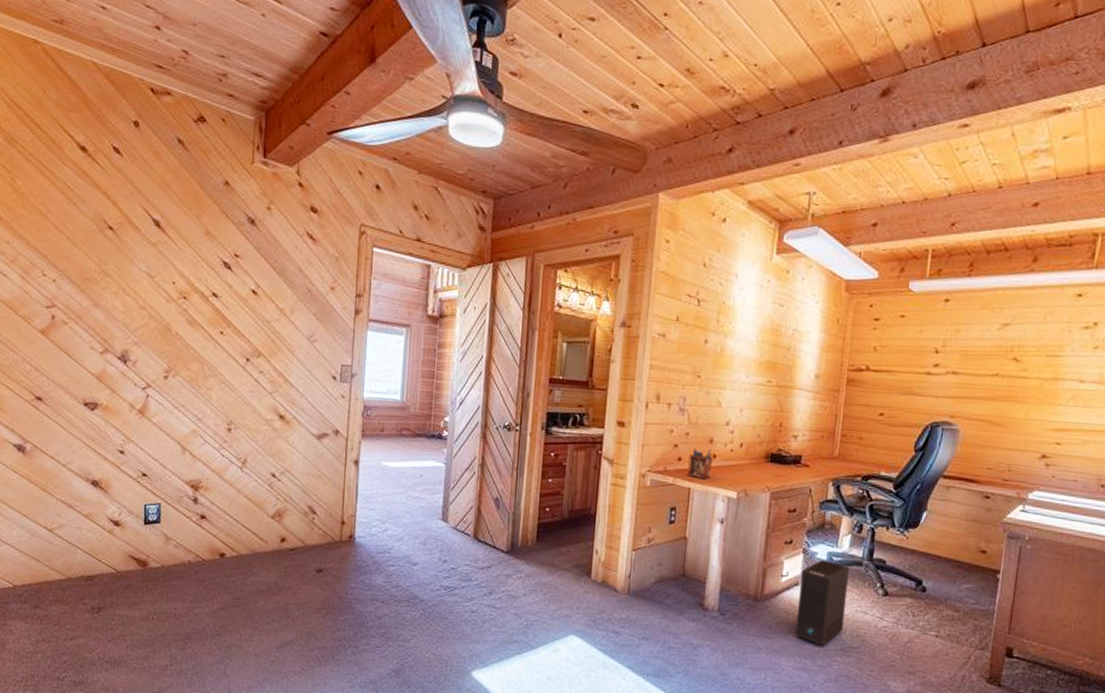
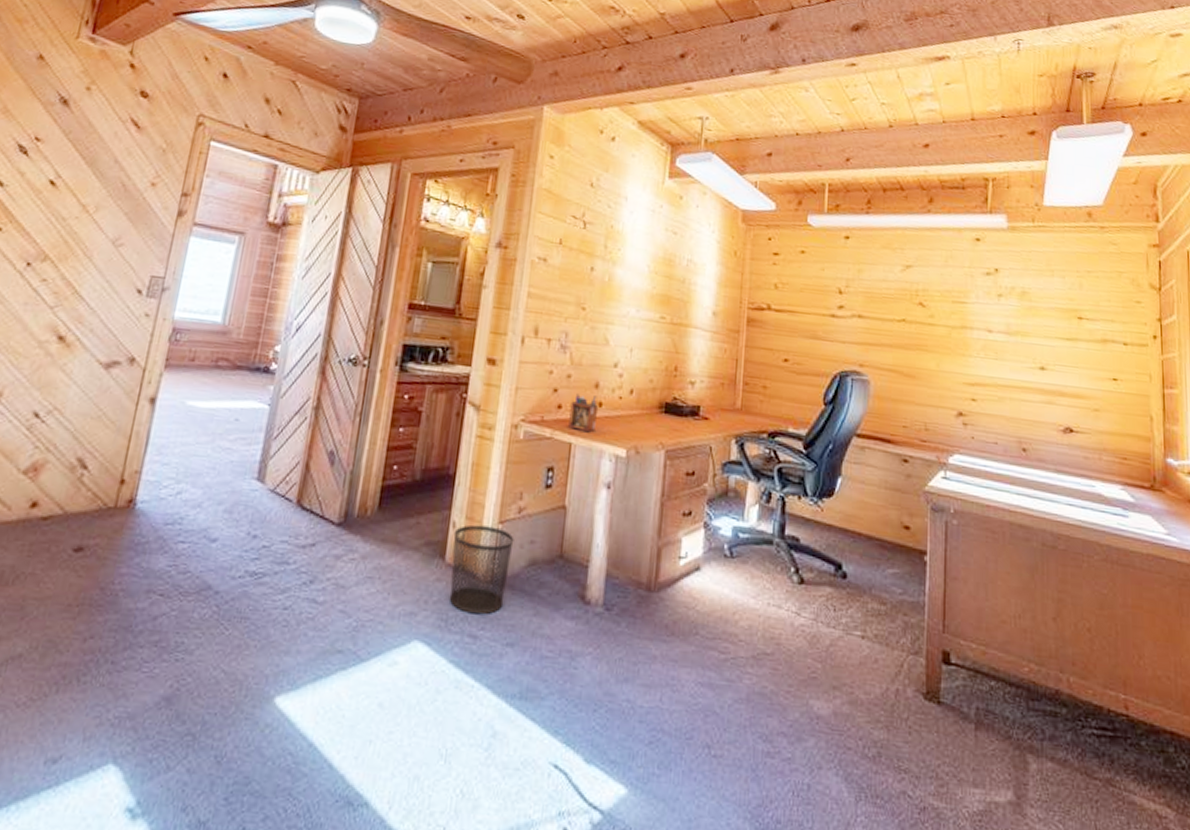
waste bin: none [596,551,645,617] -> present [449,524,514,615]
computer tower: present [794,560,850,646] -> none [696,537,759,652]

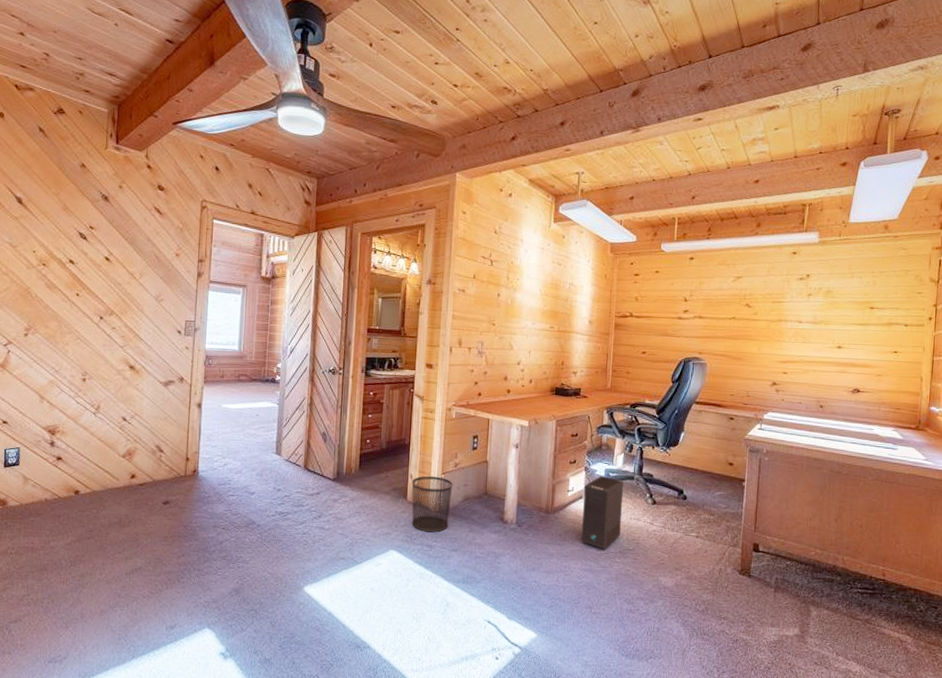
desk organizer: present [568,393,598,433] -> none [487,385,507,411]
computer tower: none [696,537,759,652] -> present [580,476,624,549]

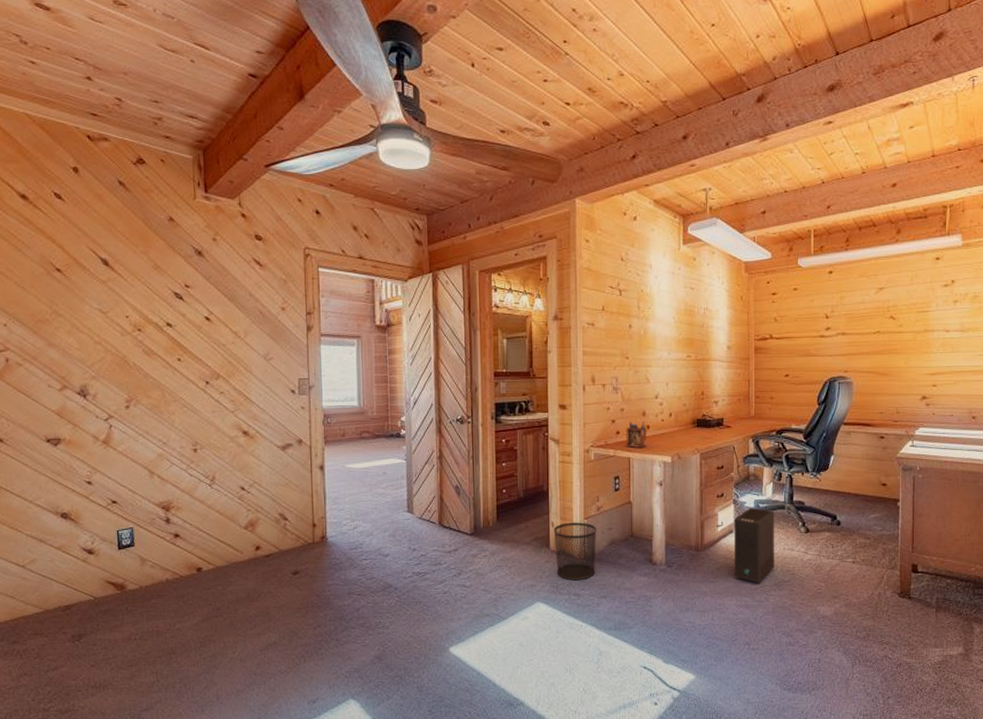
desk organizer: none [487,385,507,411] -> present [626,421,646,449]

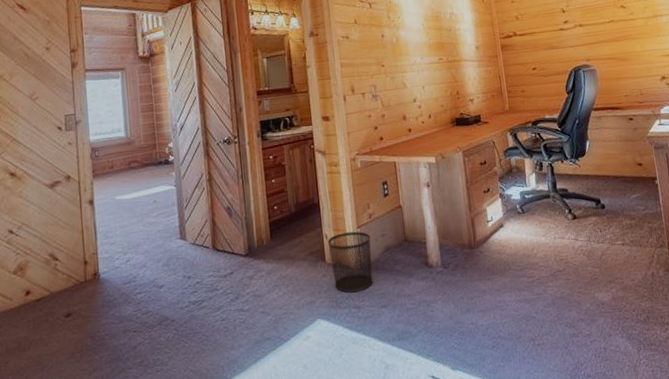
desk organizer: present [626,421,646,449] -> none [389,125,410,152]
computer tower: present [733,508,775,583] -> none [503,199,548,276]

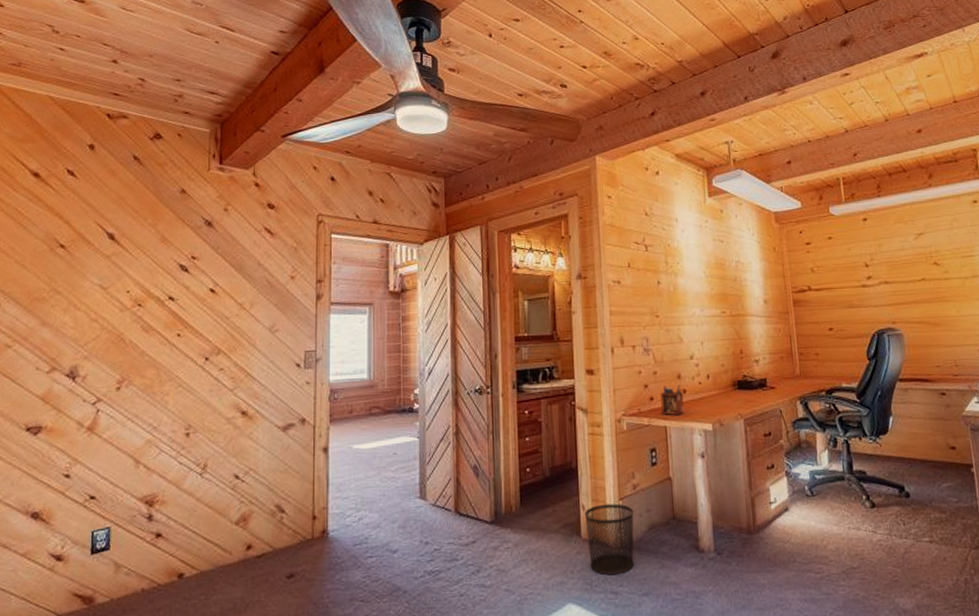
desk organizer: none [389,125,410,152] -> present [660,385,684,416]

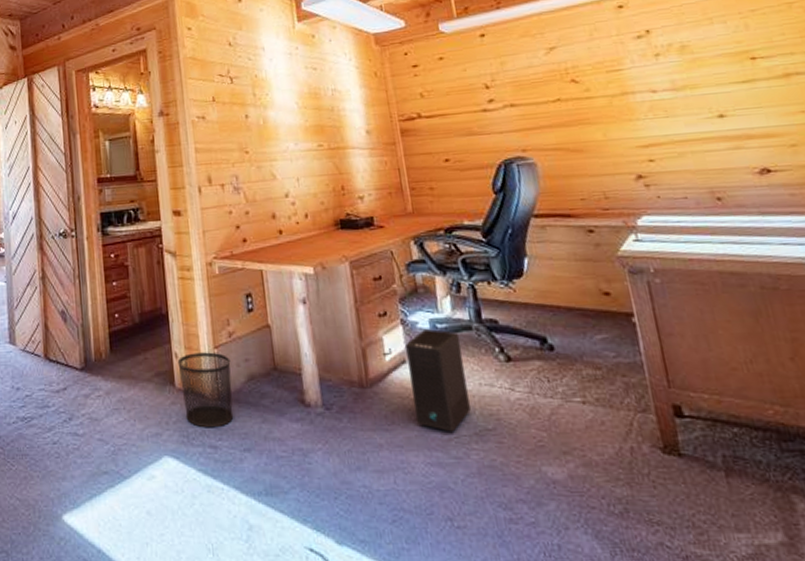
desk organizer: present [660,385,684,416] -> none [254,225,281,258]
computer tower: none [789,480,840,571] -> present [405,329,471,432]

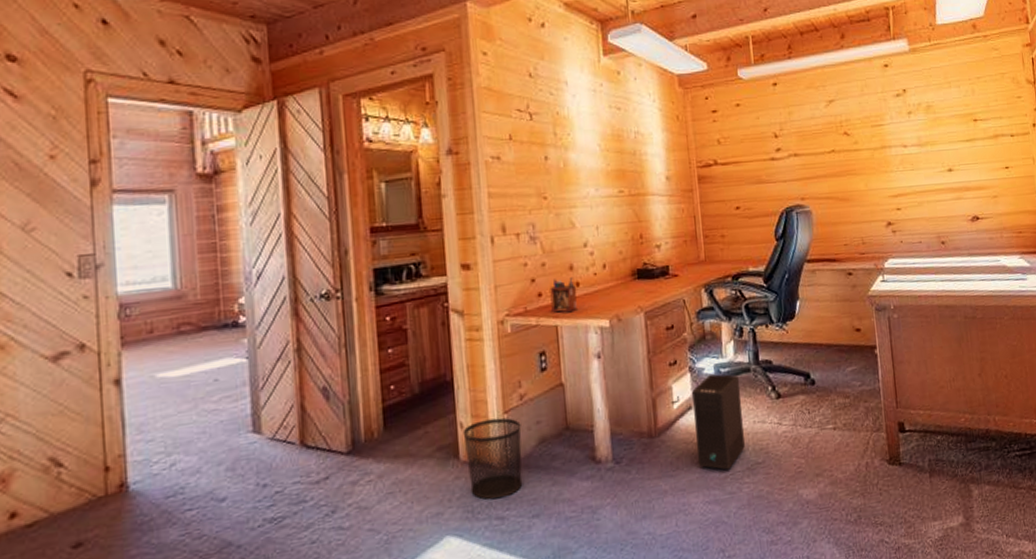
desk organizer: none [254,225,281,258] -> present [550,277,577,313]

